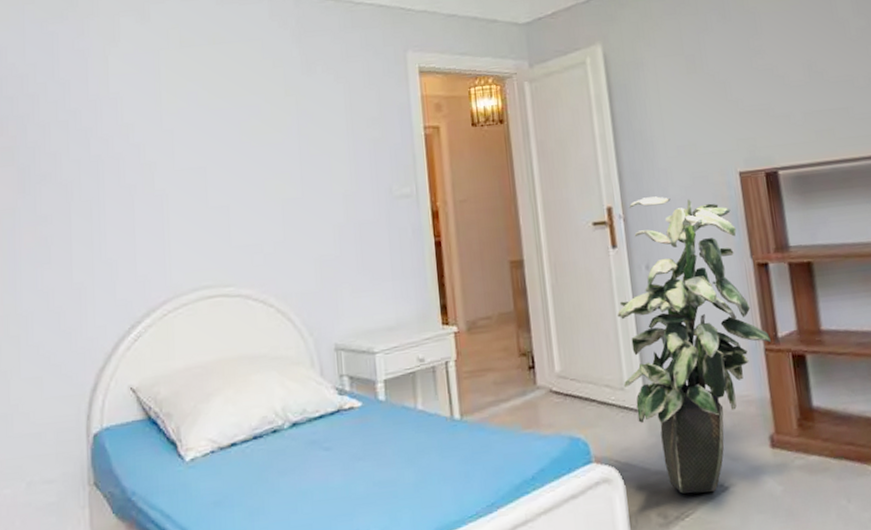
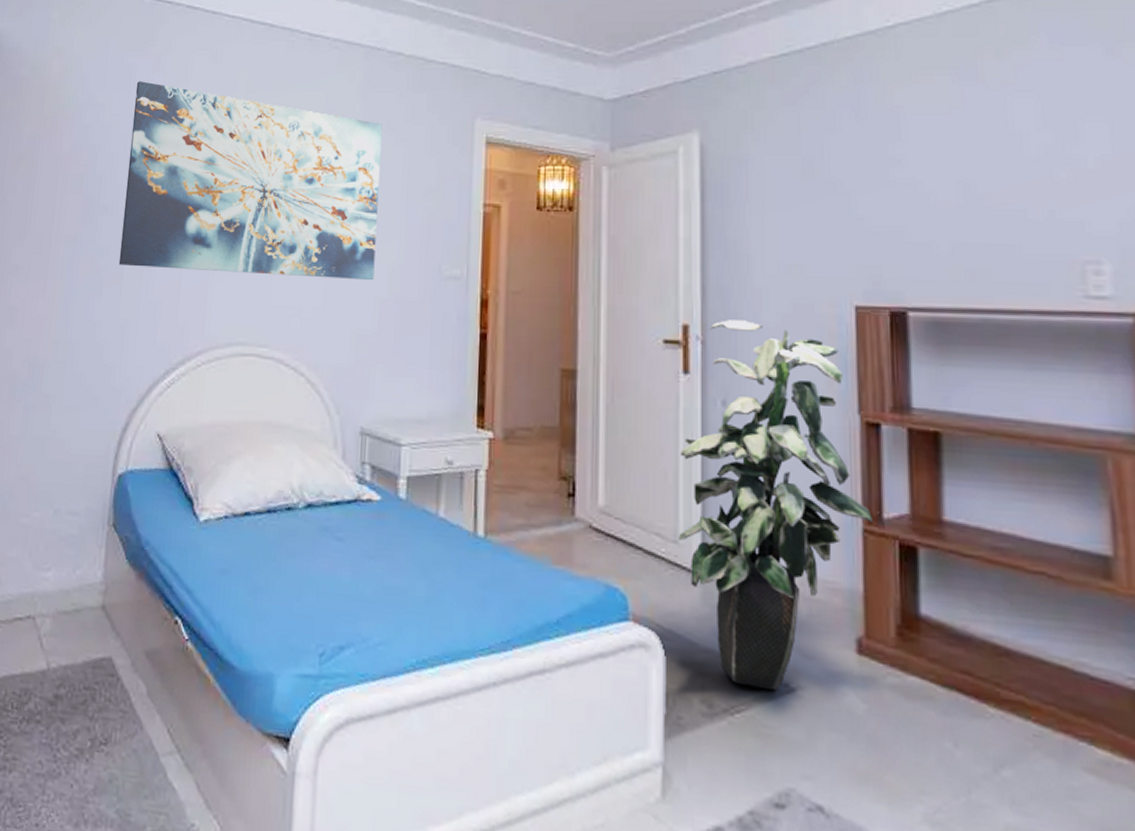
wall art: none [60,47,330,231] -> present [118,81,382,281]

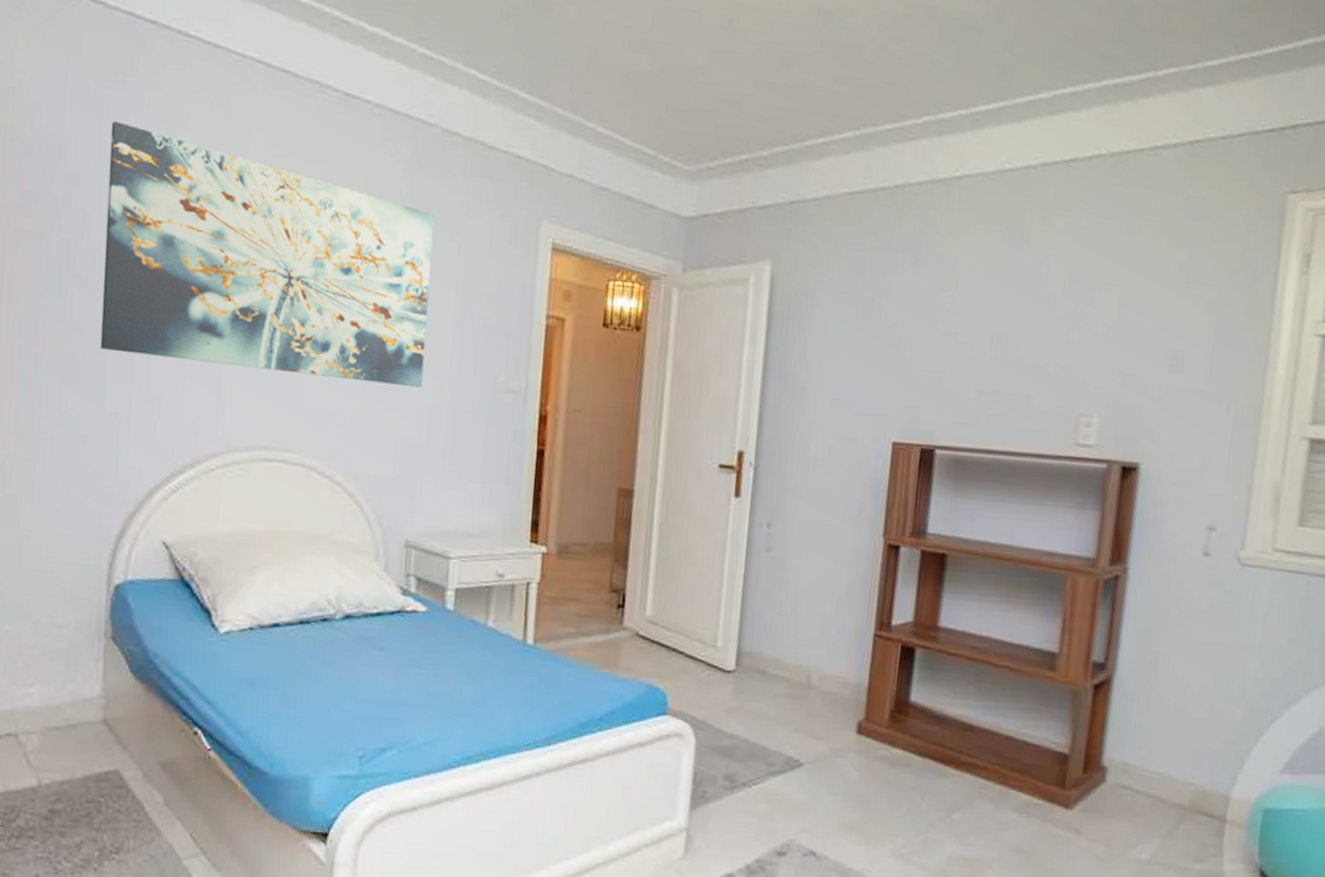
indoor plant: present [678,320,873,691] -> none [716,448,883,766]

